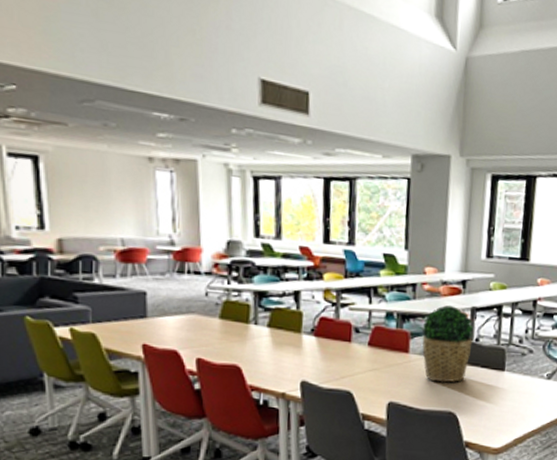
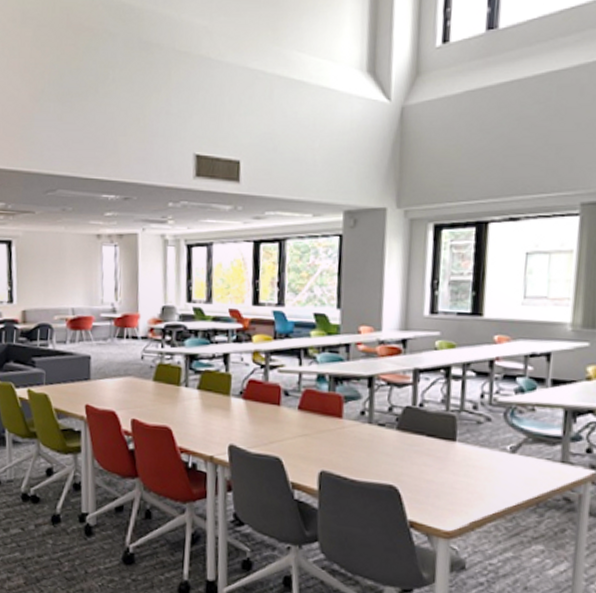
potted plant: present [422,305,474,383] -> none [356,367,417,452]

